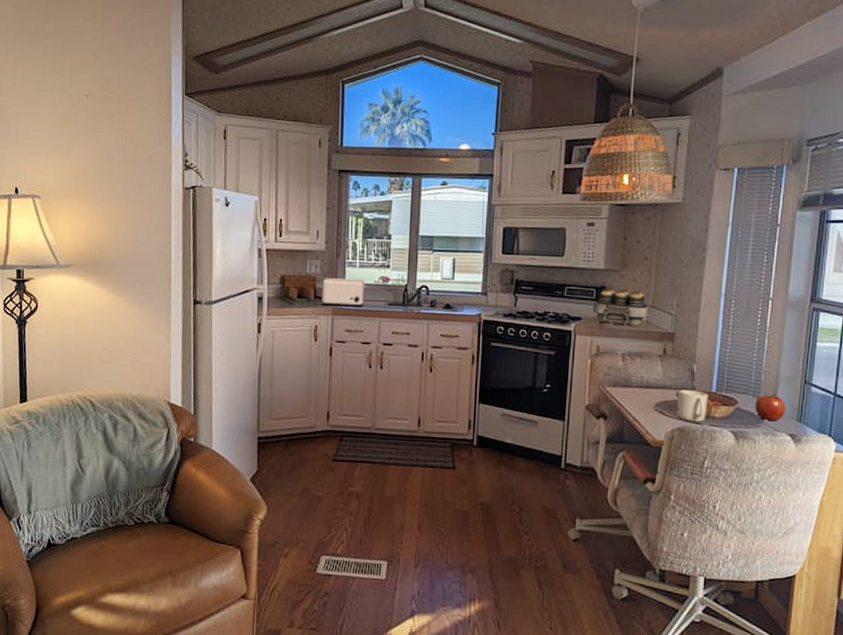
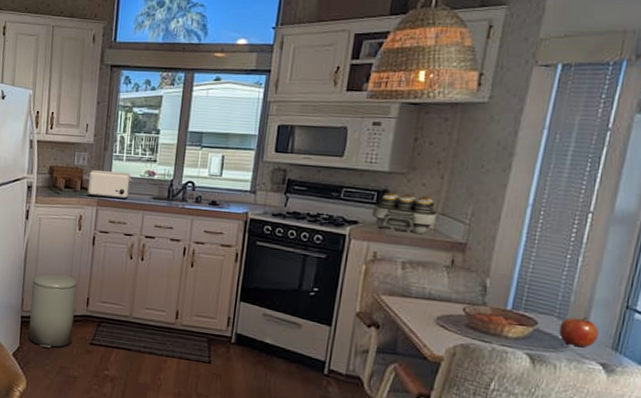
pedal bin: none [266,388,316,469] -> present [28,272,77,349]
mug: present [677,390,708,422] -> none [462,304,502,341]

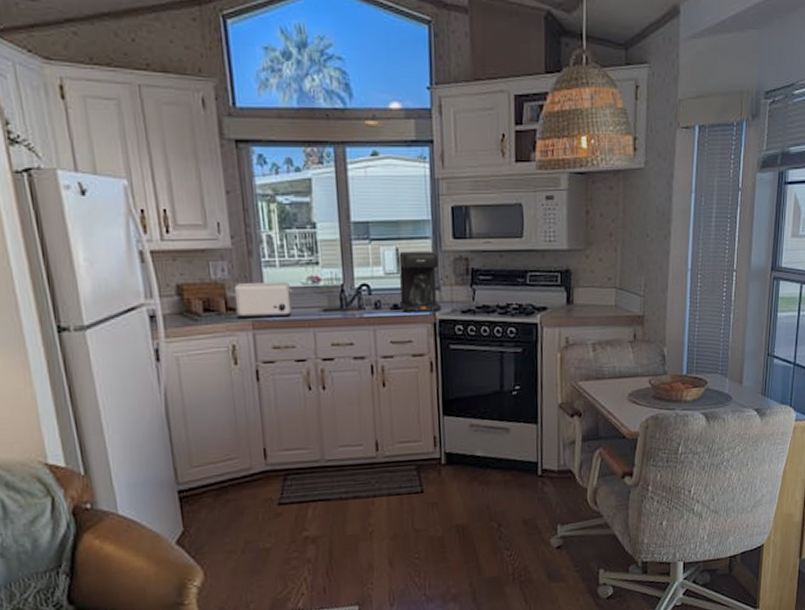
pedal bin: present [28,272,77,349] -> none [183,425,255,524]
coffee maker: none [217,158,259,211] -> present [399,250,442,312]
spice rack: present [372,191,439,234] -> none [558,271,618,312]
fruit: present [559,316,599,348] -> none [723,369,751,398]

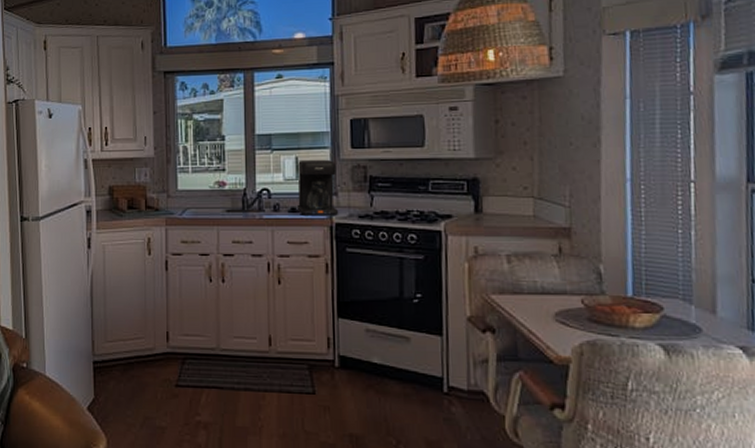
toaster: present [234,282,293,319] -> none [153,186,202,216]

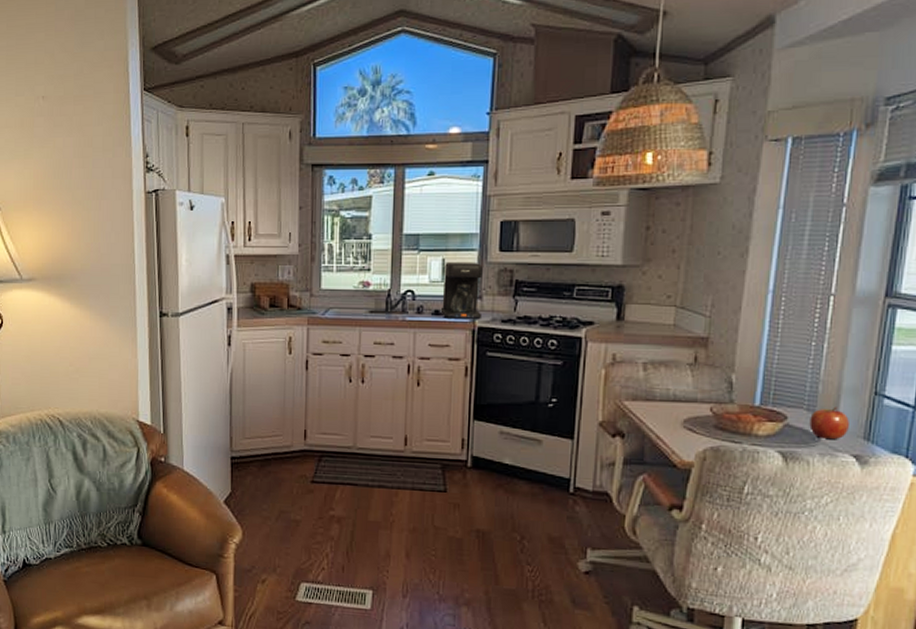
fruit: none [687,296,730,331] -> present [809,406,849,440]

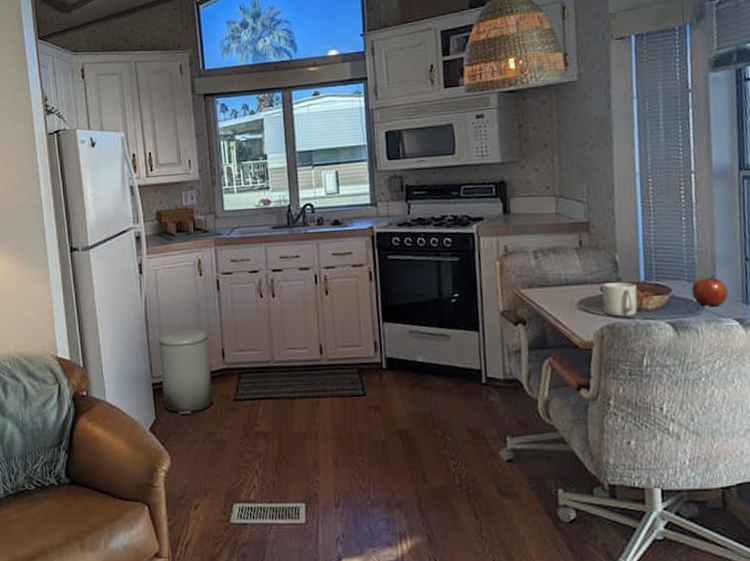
pedal bin: none [240,405,291,491] -> present [158,327,214,415]
coffee maker: present [440,261,483,319] -> none [338,171,379,227]
mug: none [711,403,750,440] -> present [602,282,638,317]

